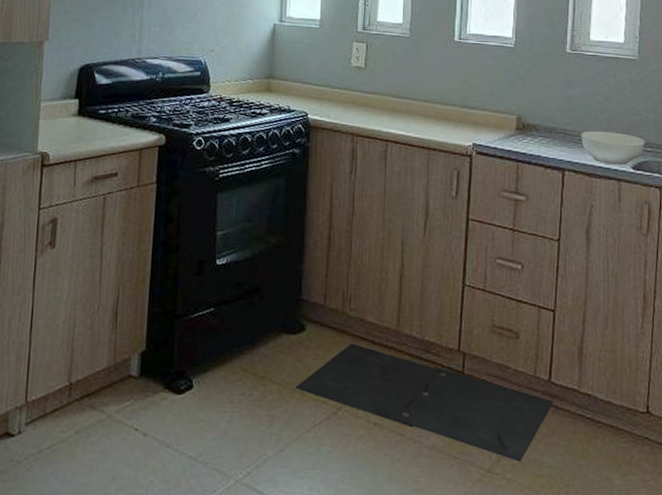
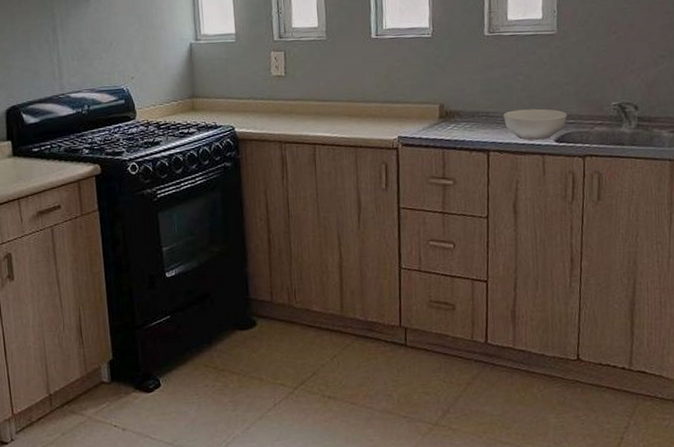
door mat: present [295,343,553,462] -> none [254,331,491,414]

